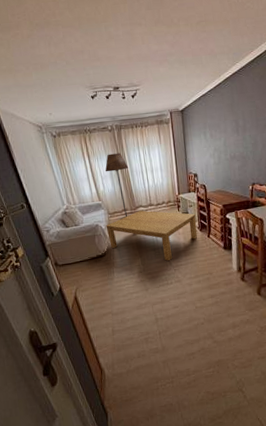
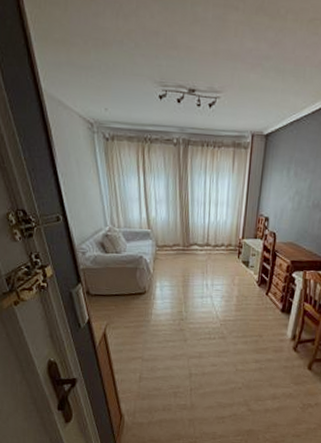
floor lamp: present [105,153,129,220] -> none [161,173,190,256]
coffee table: present [106,210,198,261] -> none [151,249,257,314]

